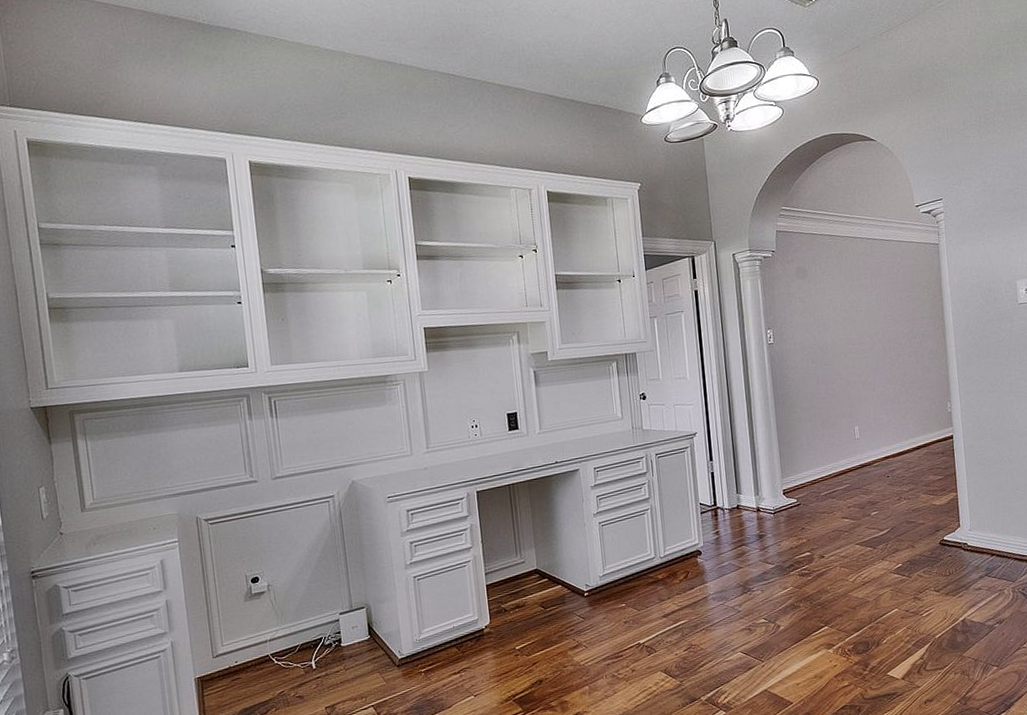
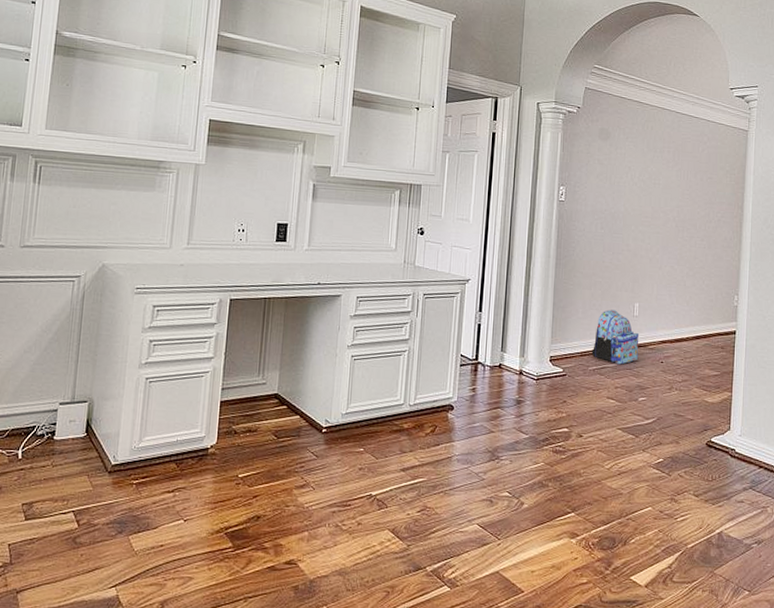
backpack: none [821,436,866,486] -> present [591,310,640,365]

